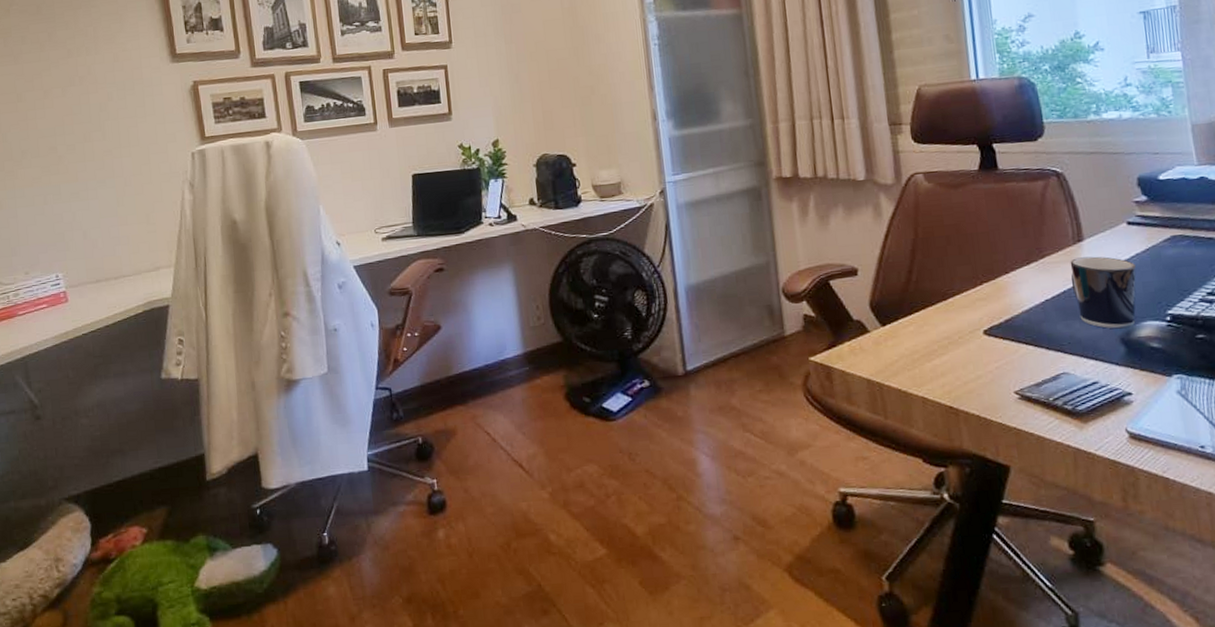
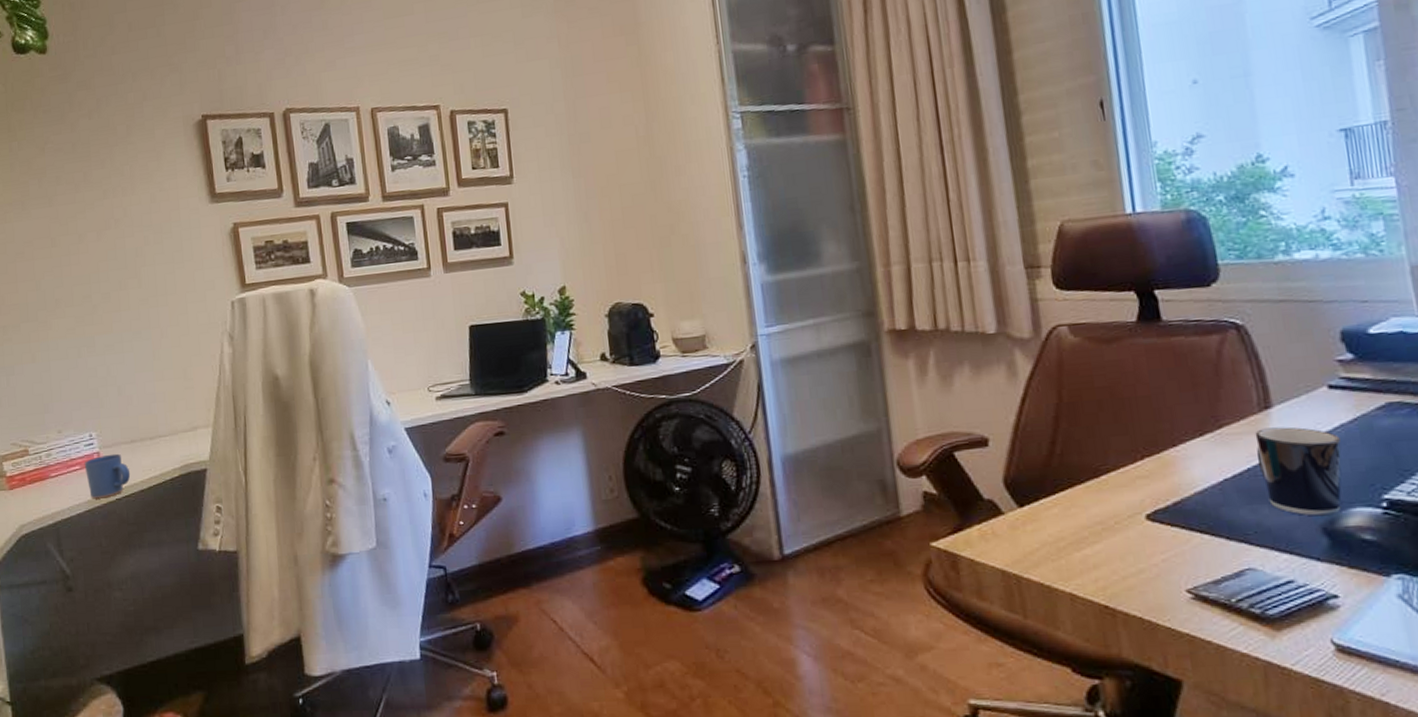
mug: none [51,292,96,335] -> present [84,453,131,499]

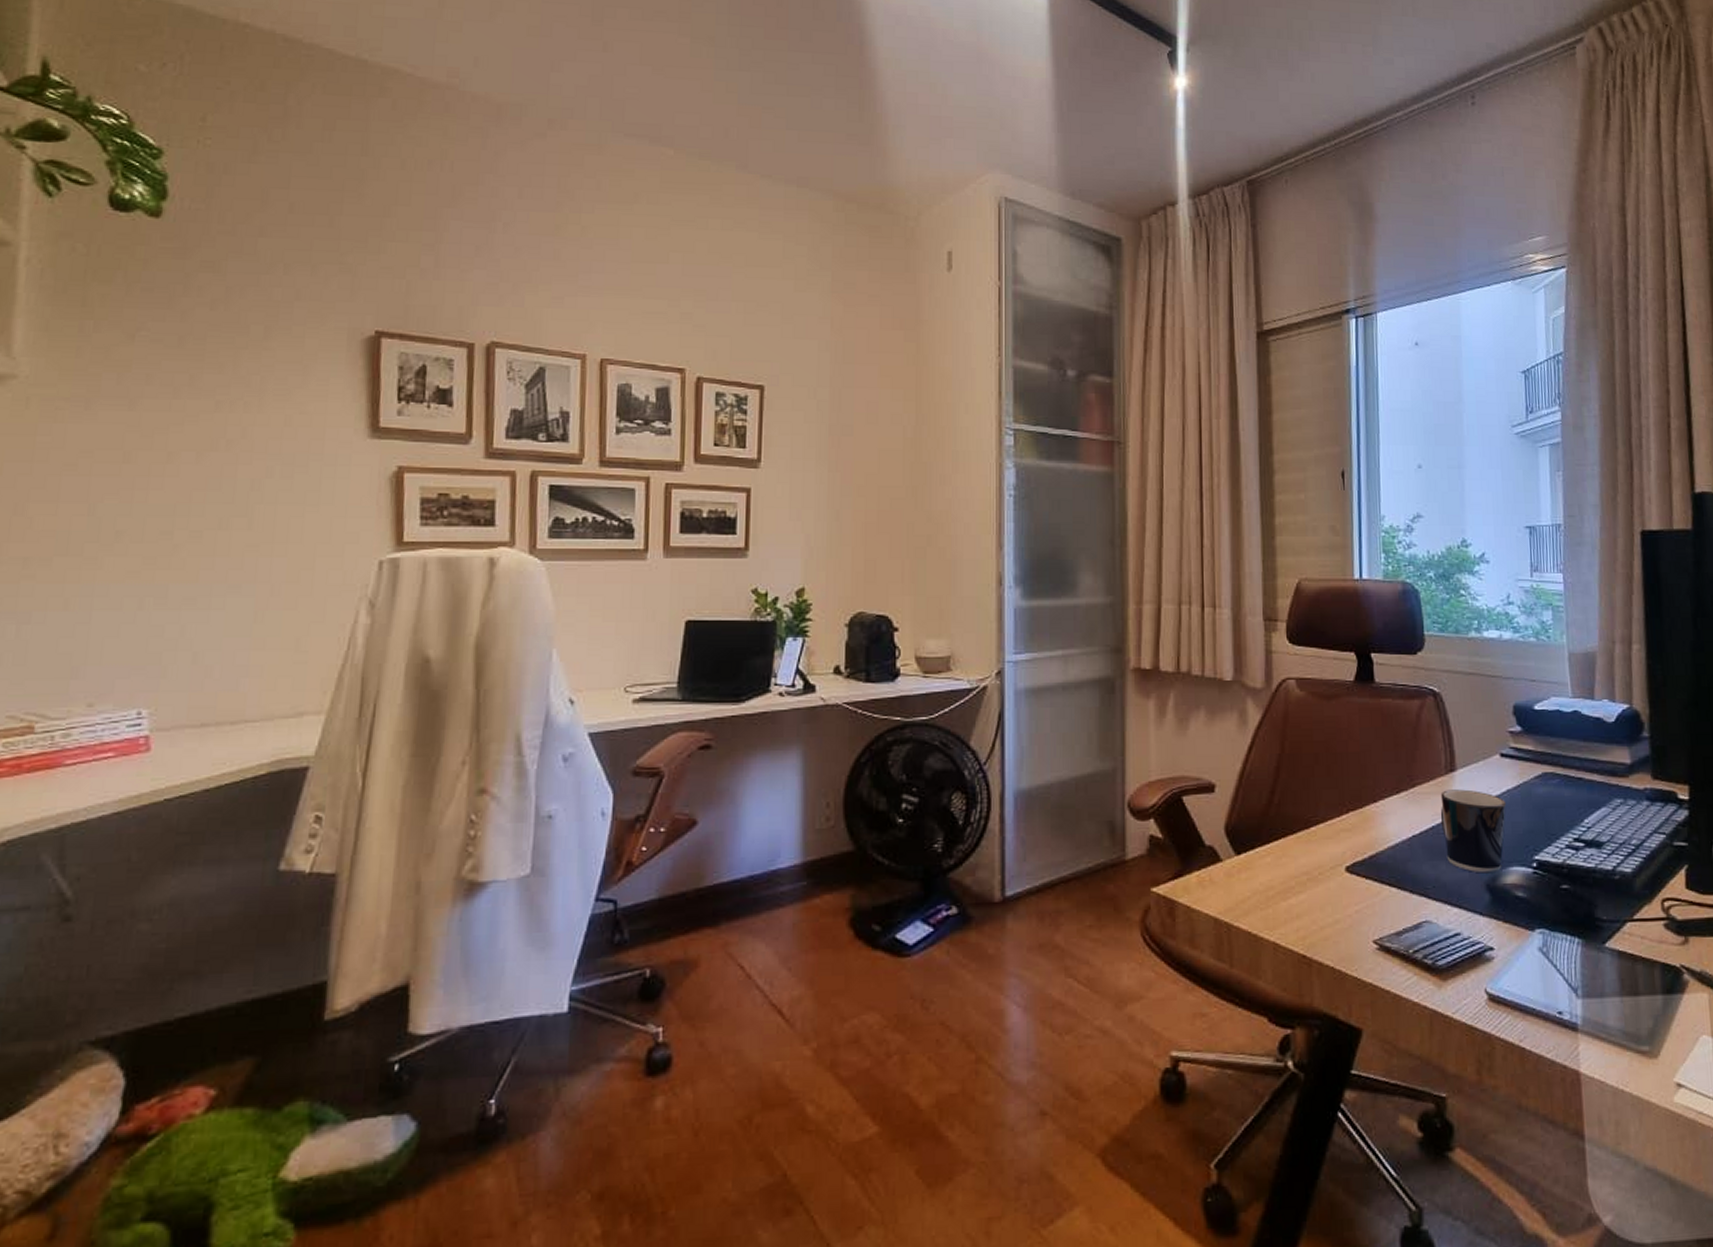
mug: present [84,453,131,499] -> none [121,739,193,798]

